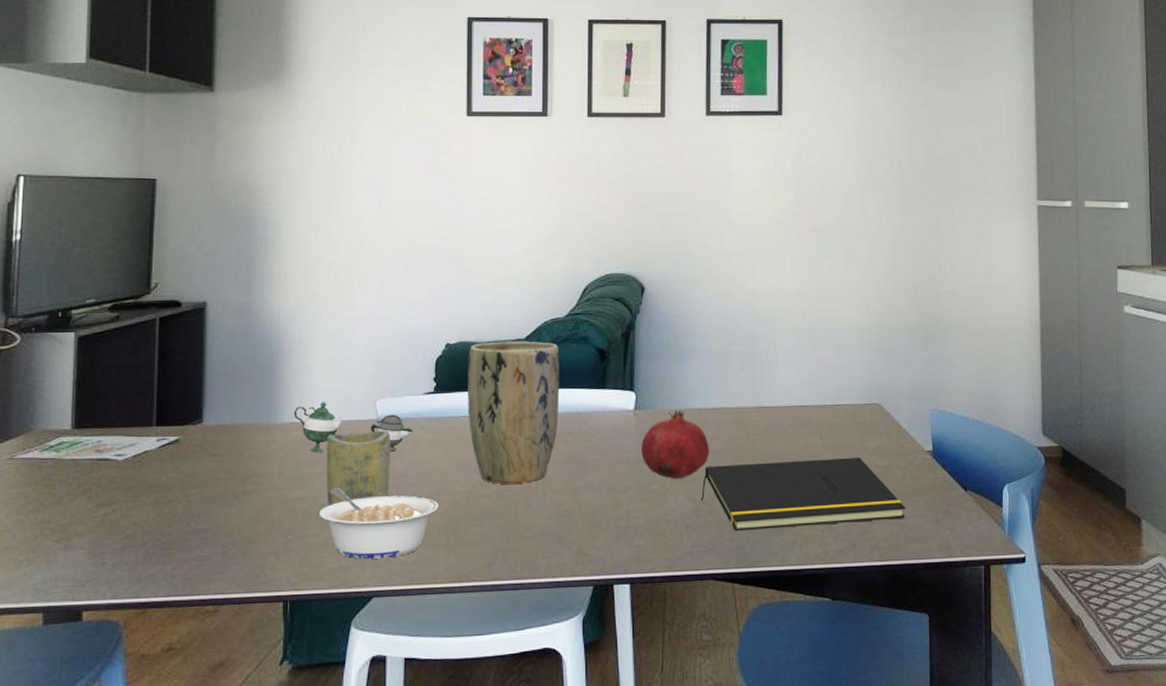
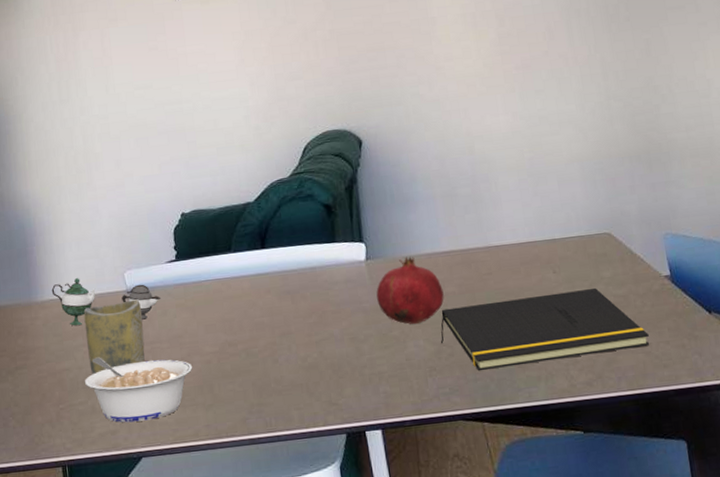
plant pot: present [467,341,560,484] -> none [202,203,295,342]

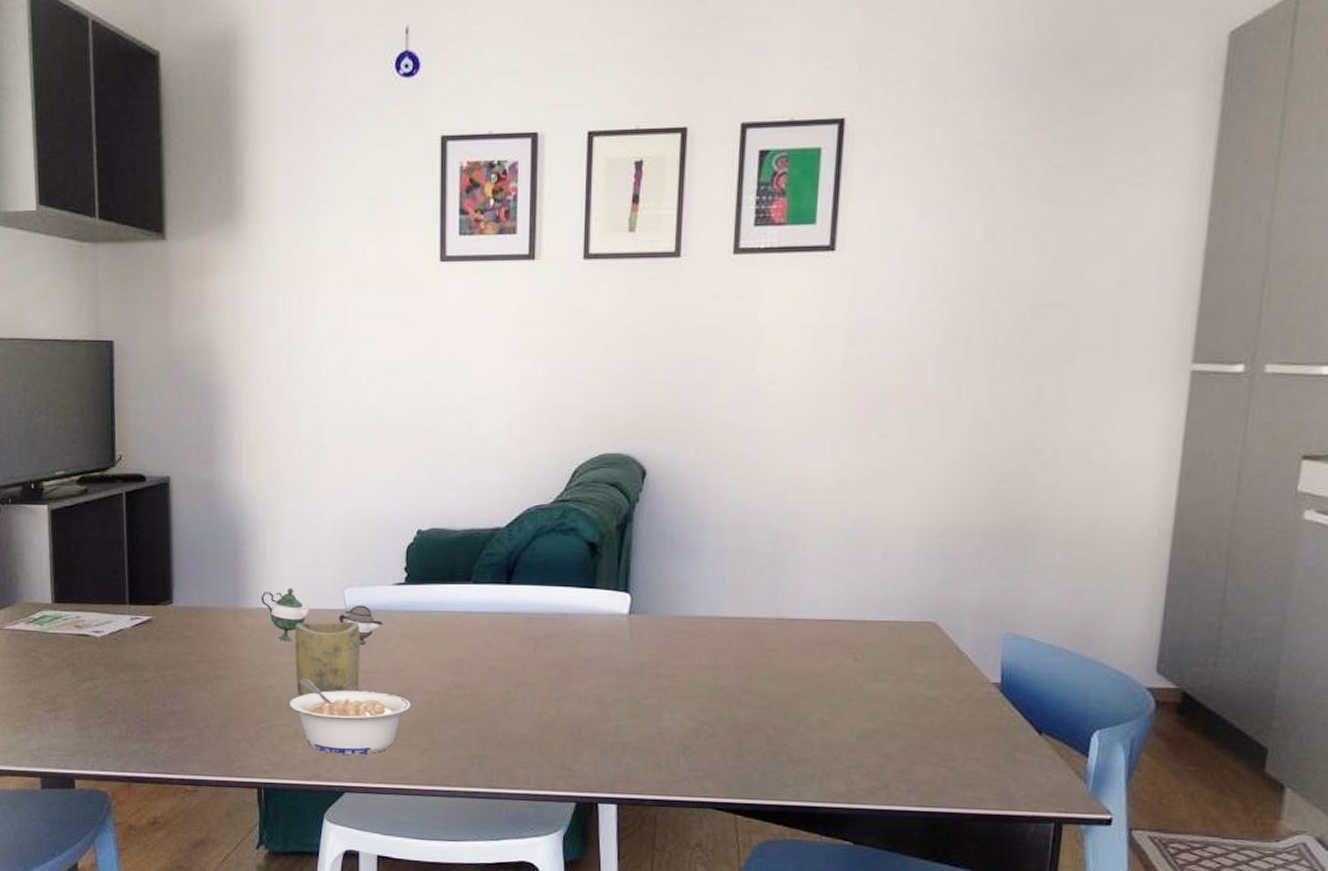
fruit: present [376,256,444,324] -> none [635,616,716,695]
notepad: present [440,287,650,372] -> none [702,683,957,761]

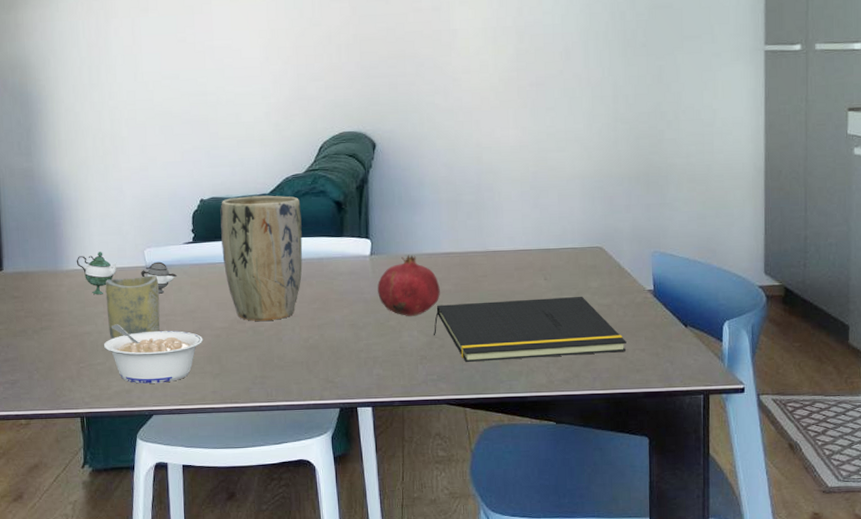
plant pot: none [441,529,544,688] -> present [220,195,303,321]
fruit: none [635,616,716,695] -> present [378,254,440,316]
notepad: none [702,683,957,761] -> present [433,296,627,363]

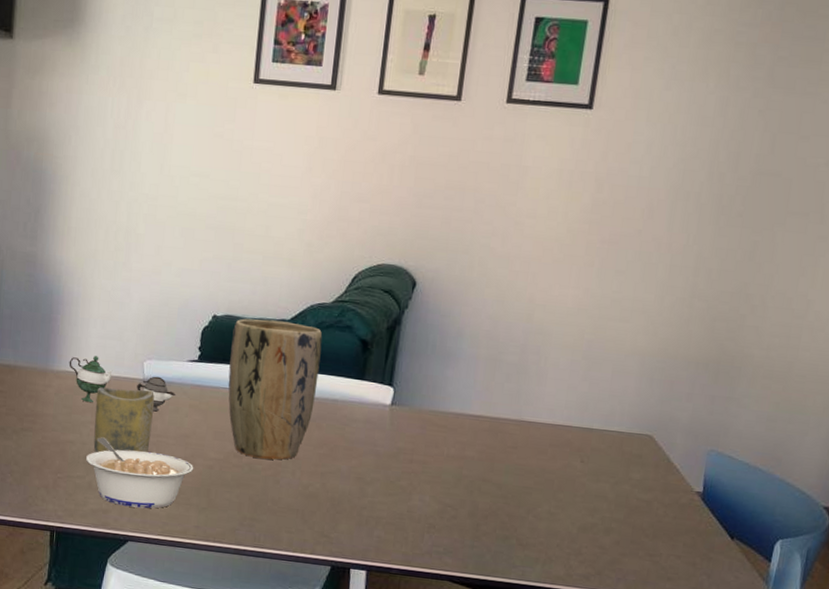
fruit: present [378,254,440,316] -> none [392,411,463,480]
notepad: present [433,296,627,363] -> none [446,471,662,555]

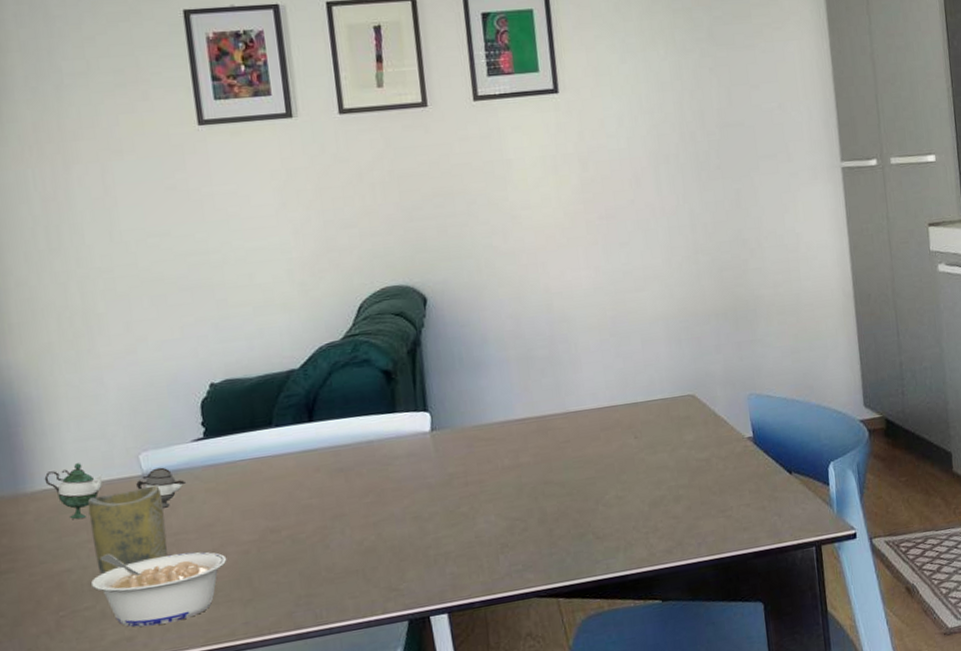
plant pot: present [228,318,323,460] -> none [237,369,349,528]

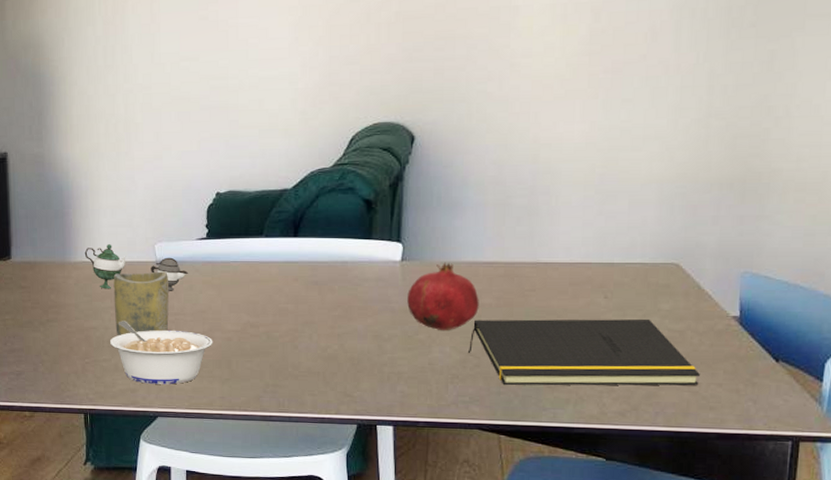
fruit: none [442,425,518,499] -> present [407,262,479,330]
notepad: none [513,452,731,545] -> present [467,318,700,386]

